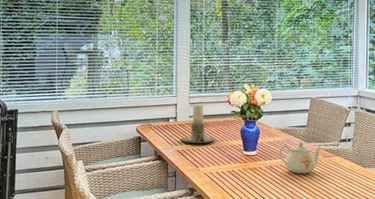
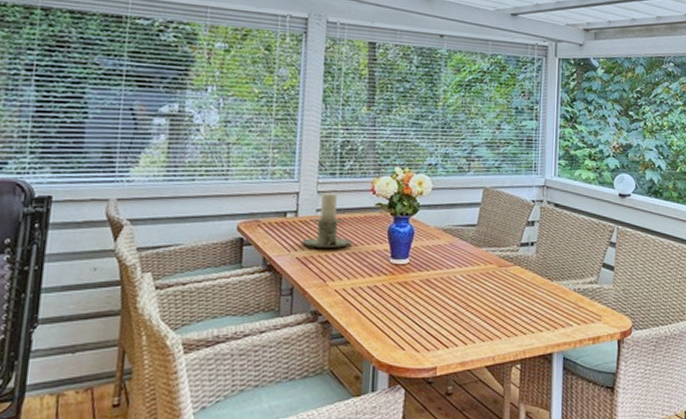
teapot: present [279,141,321,174] -> none [439,245,496,290]

